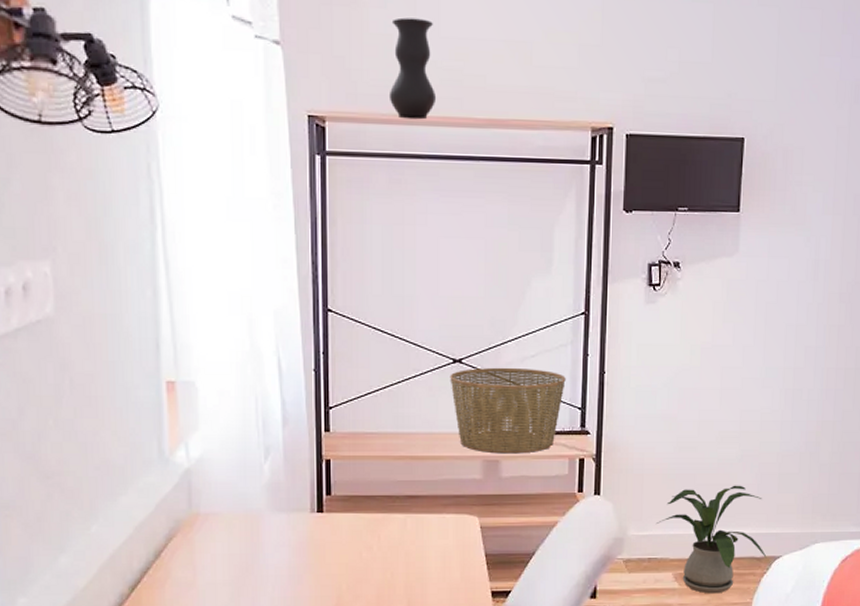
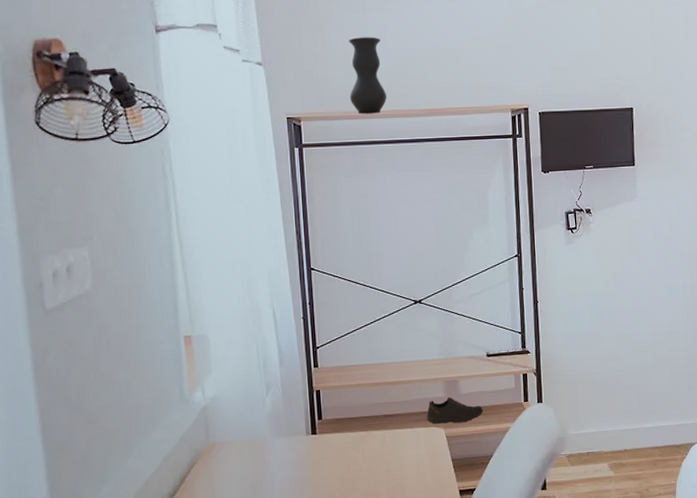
basket: present [450,367,566,454] -> none [412,303,507,375]
shoe: none [458,480,528,511] -> present [427,397,484,424]
house plant: present [657,485,767,594] -> none [591,386,685,479]

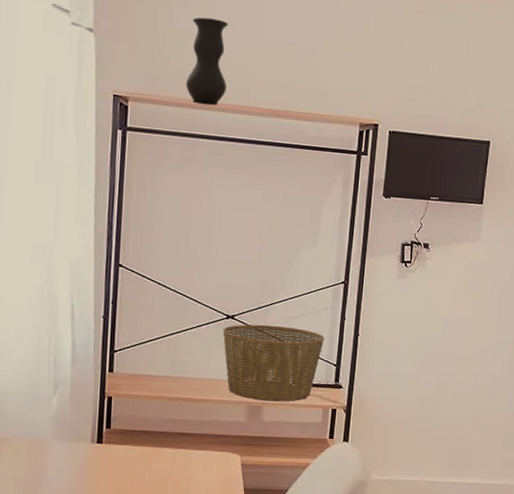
basket: none [412,303,507,375] -> present [222,324,325,402]
shoe: present [427,397,484,424] -> none [223,423,285,451]

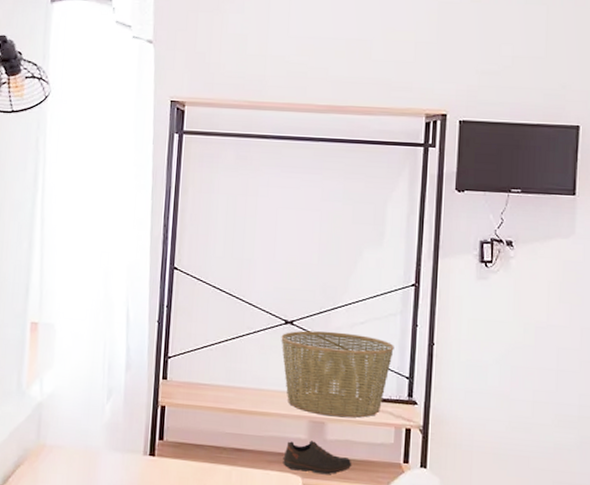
vase: present [185,17,228,106] -> none [241,21,283,106]
shoe: none [223,423,285,451] -> present [283,440,352,474]

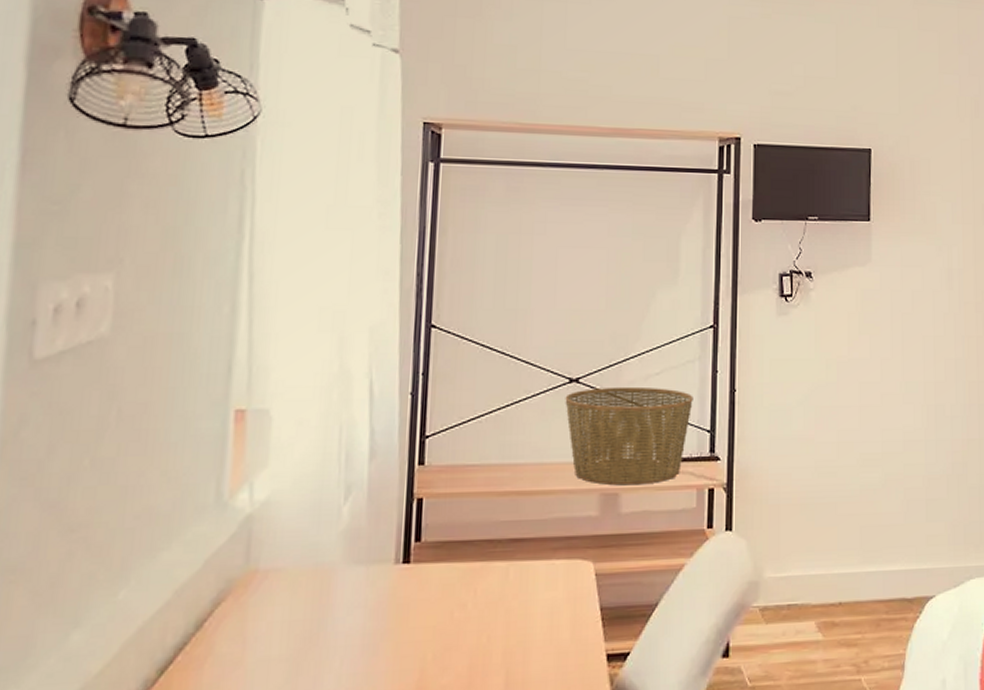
shoe: present [283,440,352,474] -> none [571,517,651,555]

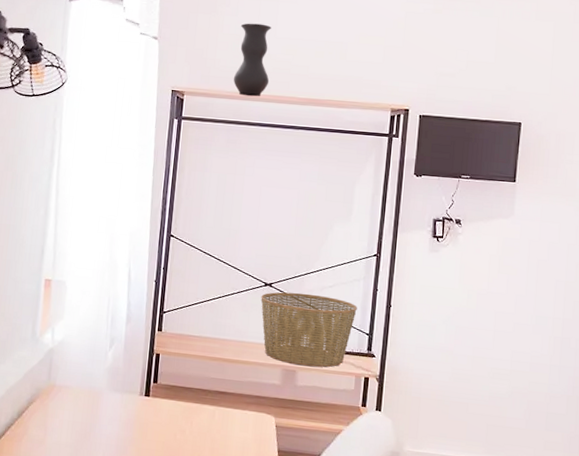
vase: none [510,30,561,128] -> present [233,23,271,97]

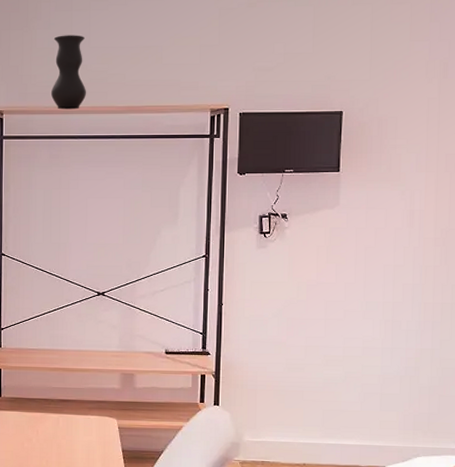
basket: present [260,292,357,368] -> none [95,299,190,369]

